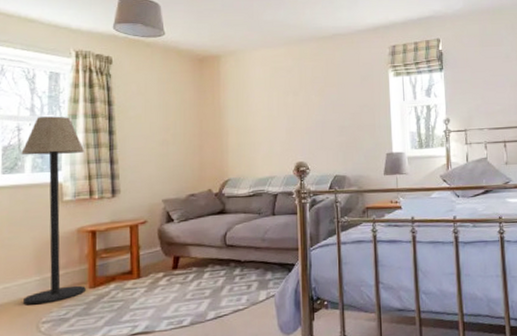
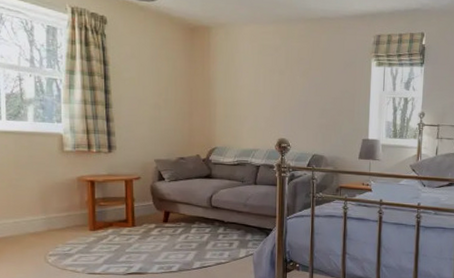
floor lamp: present [21,116,86,305] -> none [23,69,86,240]

